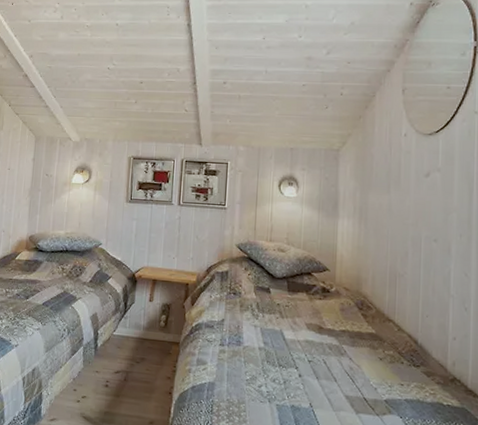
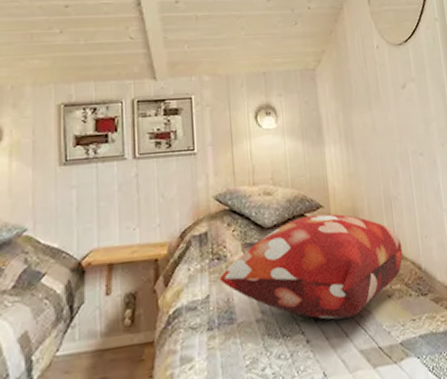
decorative pillow: none [233,275,401,367] -> present [219,214,403,320]

